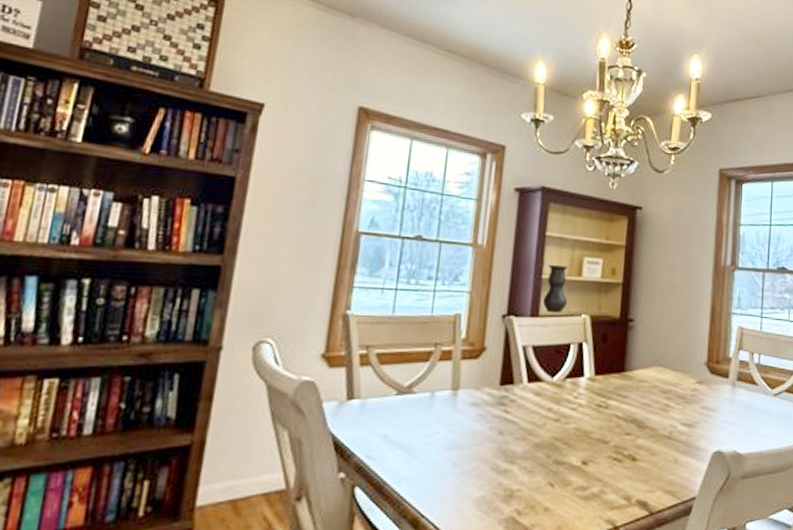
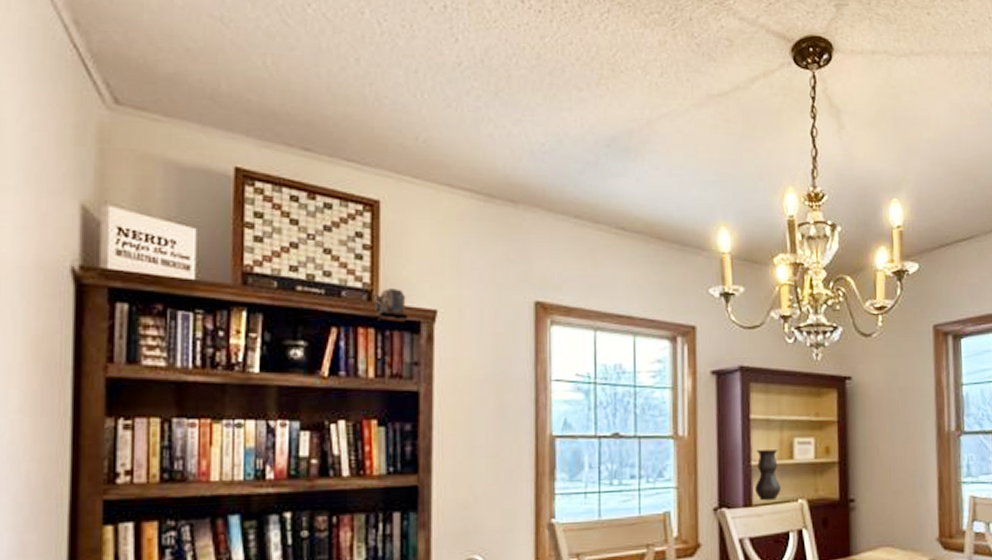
bookend: none [203,78,238,114] -> present [373,289,410,325]

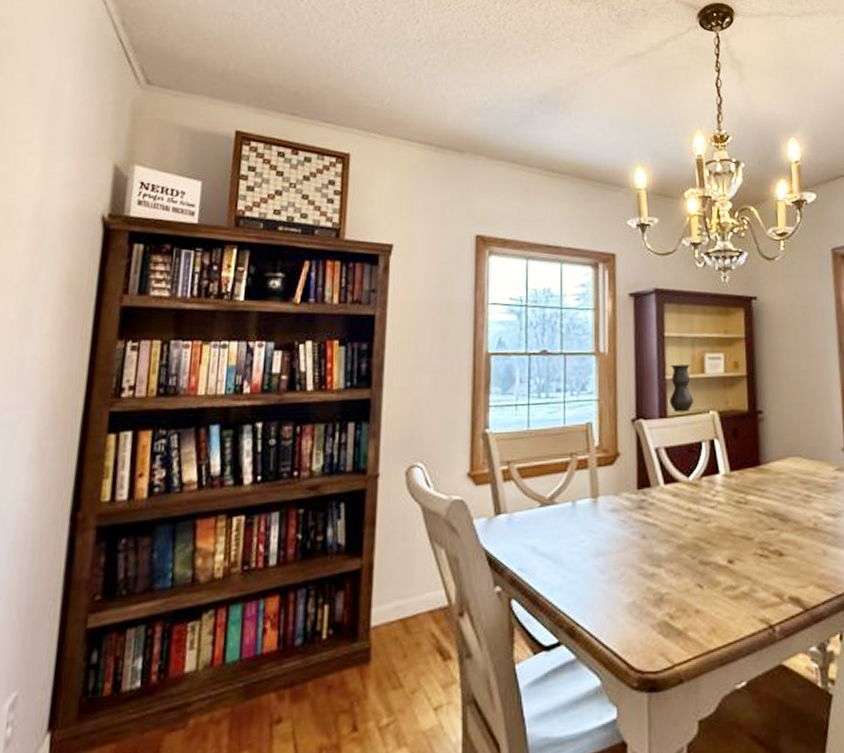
bookend: present [373,289,410,325] -> none [340,227,370,258]

